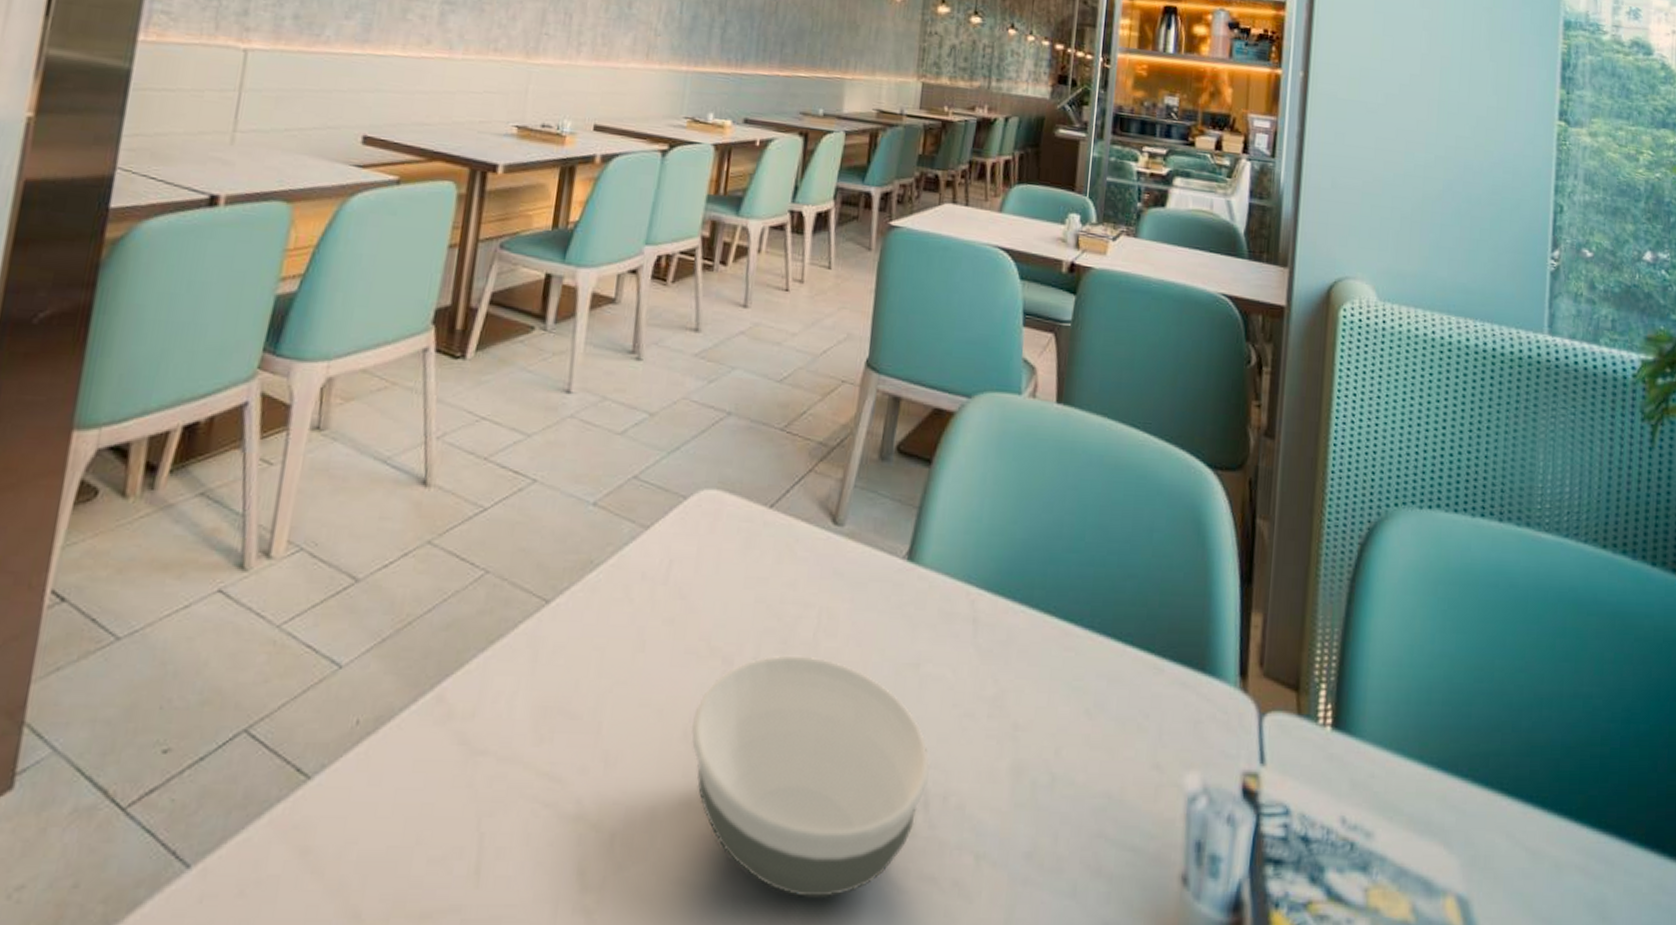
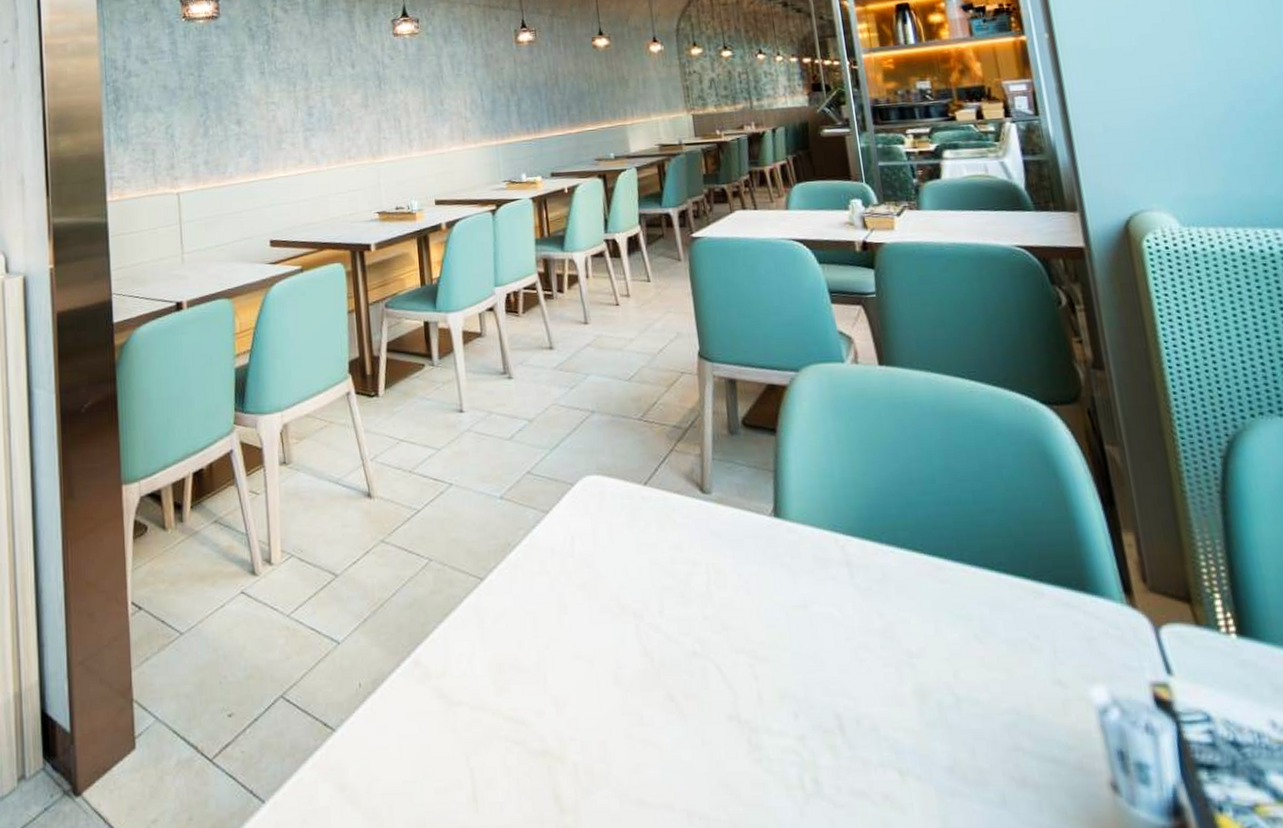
bowl: present [690,655,930,897] -> none [620,606,840,813]

